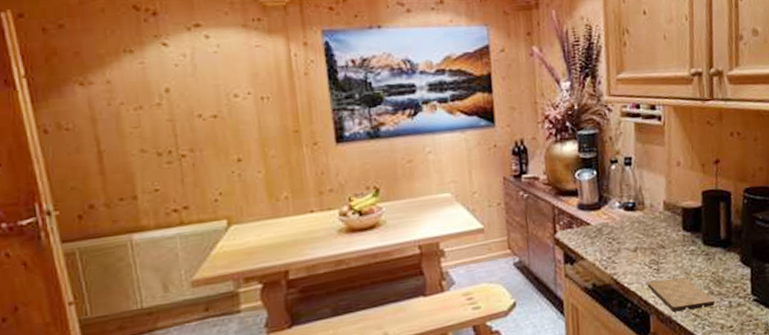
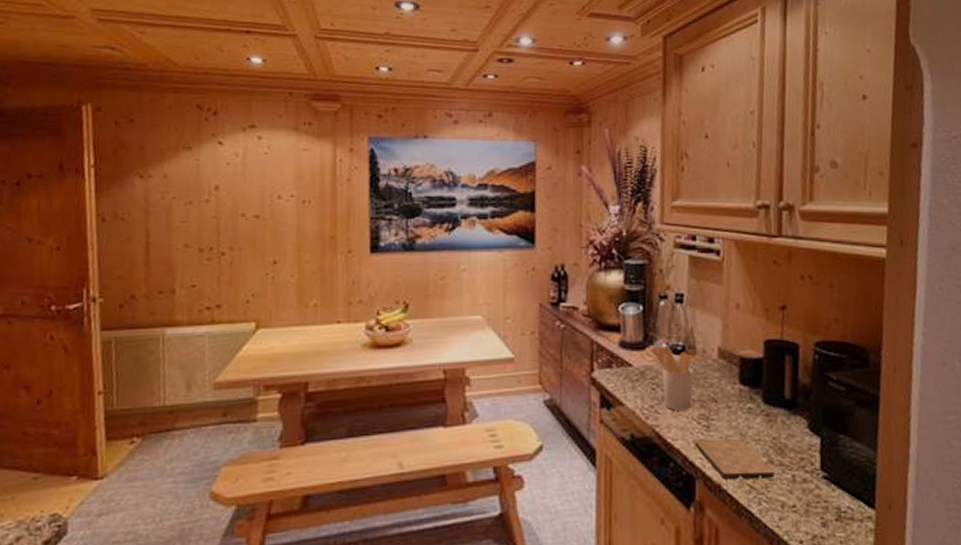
utensil holder: none [605,204,645,260] -> present [651,346,695,411]

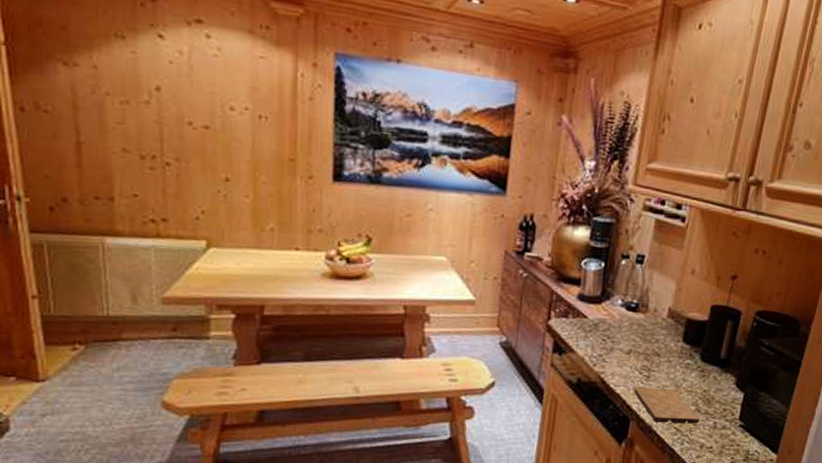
utensil holder: present [651,346,695,411] -> none [606,302,644,362]

